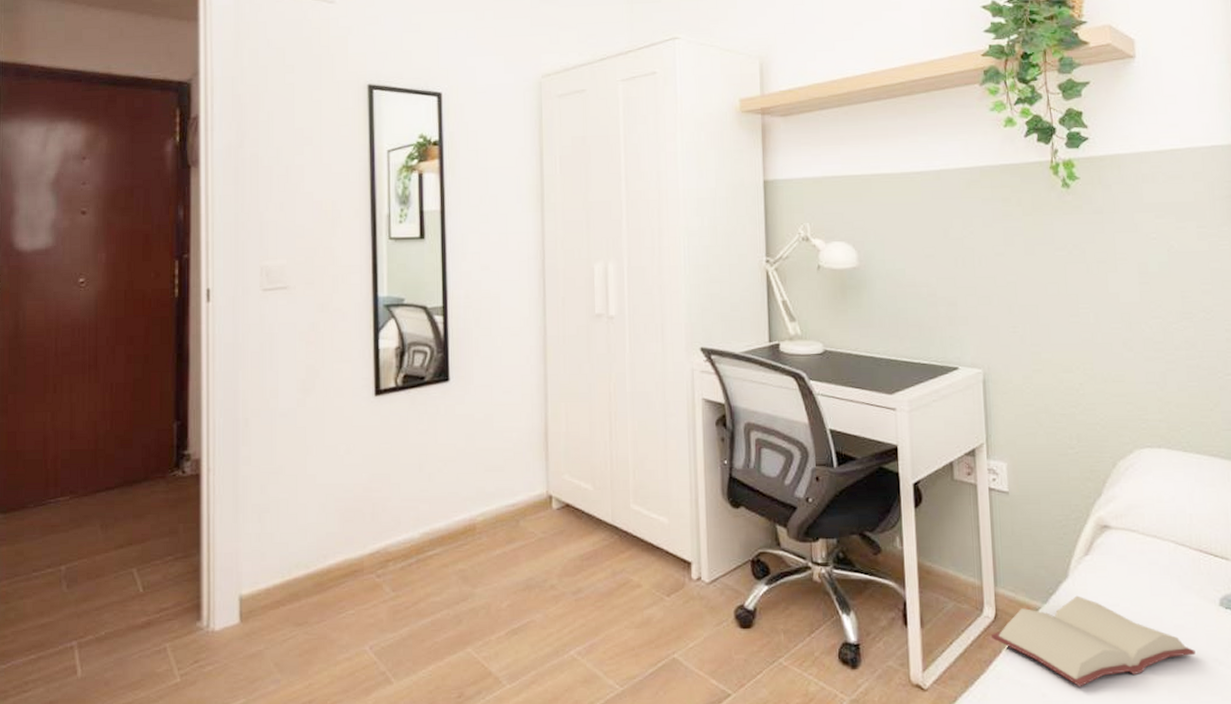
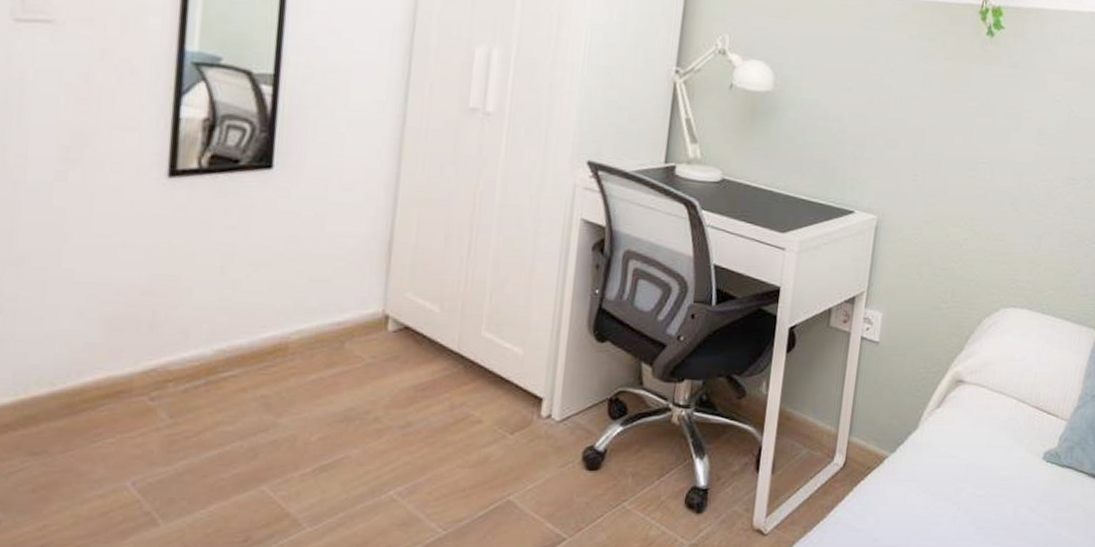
hardback book: present [990,595,1196,687] -> none [836,446,1014,533]

